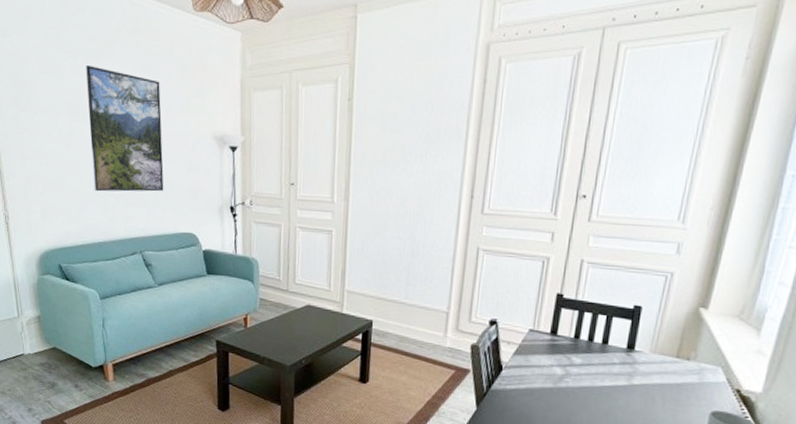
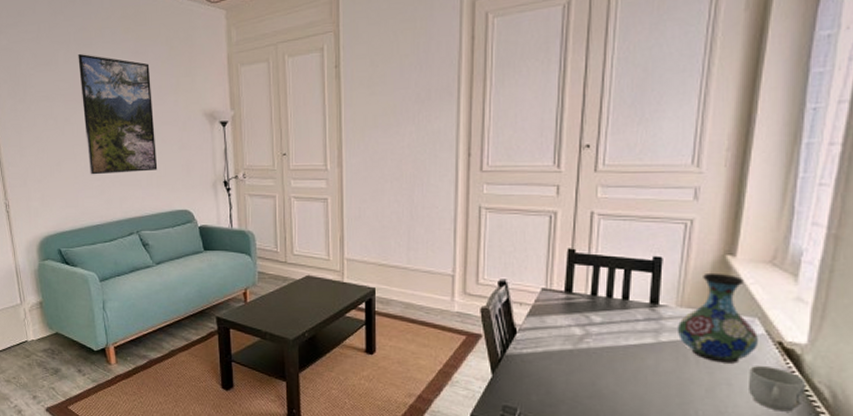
vase: none [648,323,720,407] -> present [677,272,758,364]

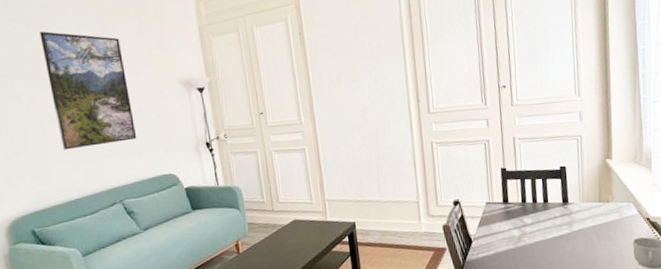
vase: present [677,272,758,364] -> none [582,173,635,240]

